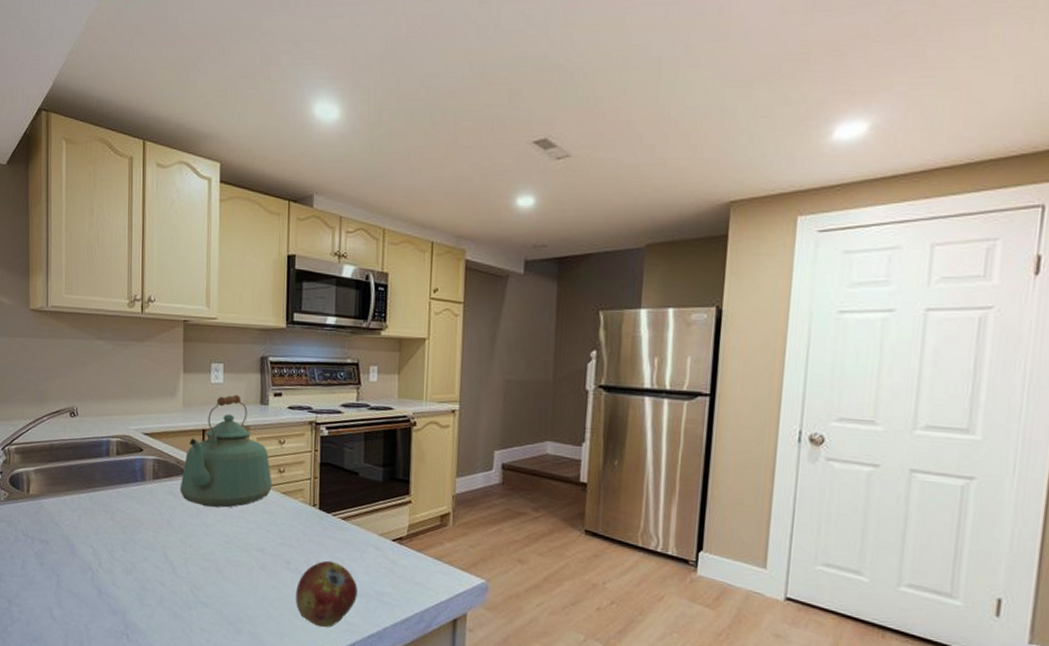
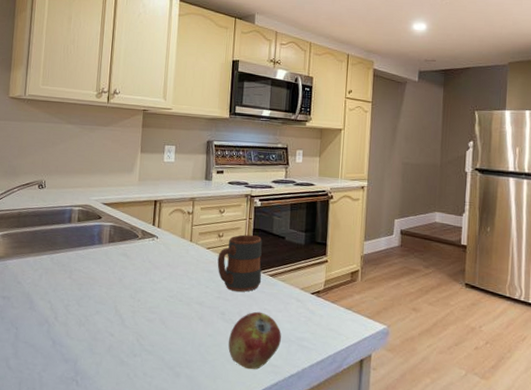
kettle: present [179,394,272,508] -> none [132,171,212,267]
mug: none [279,469,332,538] -> present [217,234,263,292]

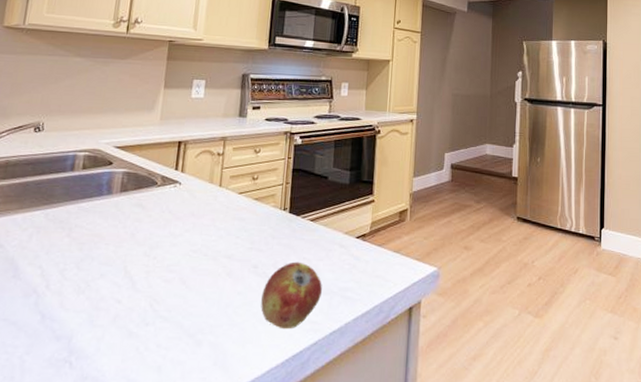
mug: present [217,234,263,292] -> none [250,176,303,240]

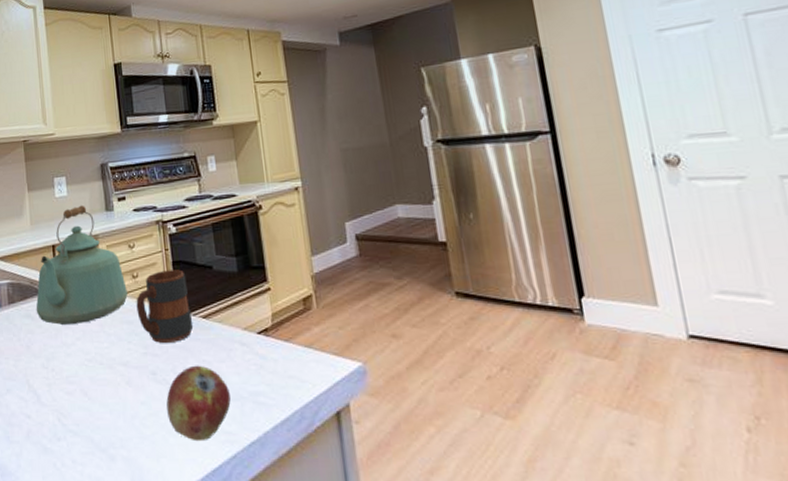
kettle: none [148,108,245,217] -> present [36,205,128,325]
mug: none [250,176,303,240] -> present [136,269,194,343]

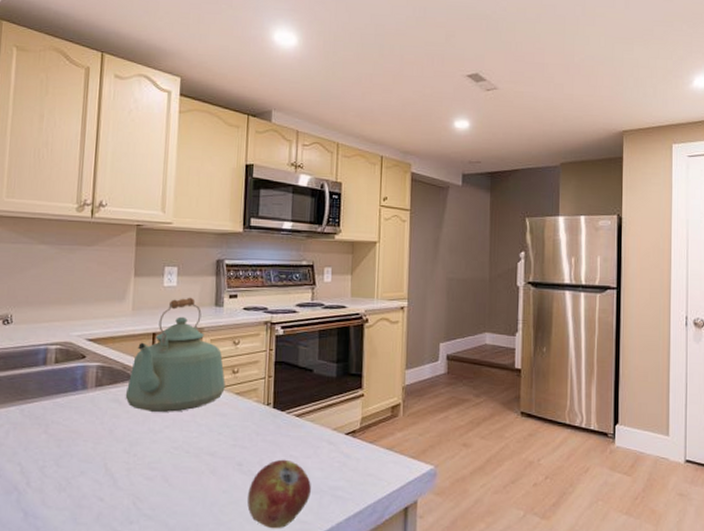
mug: present [136,269,194,343] -> none [232,369,286,437]

